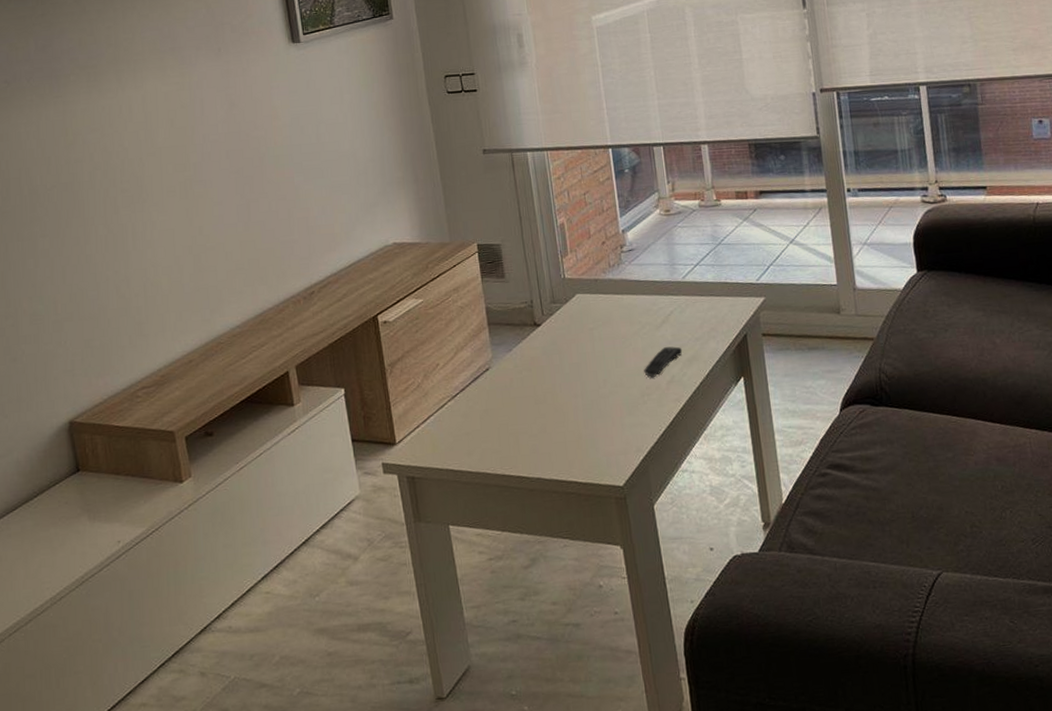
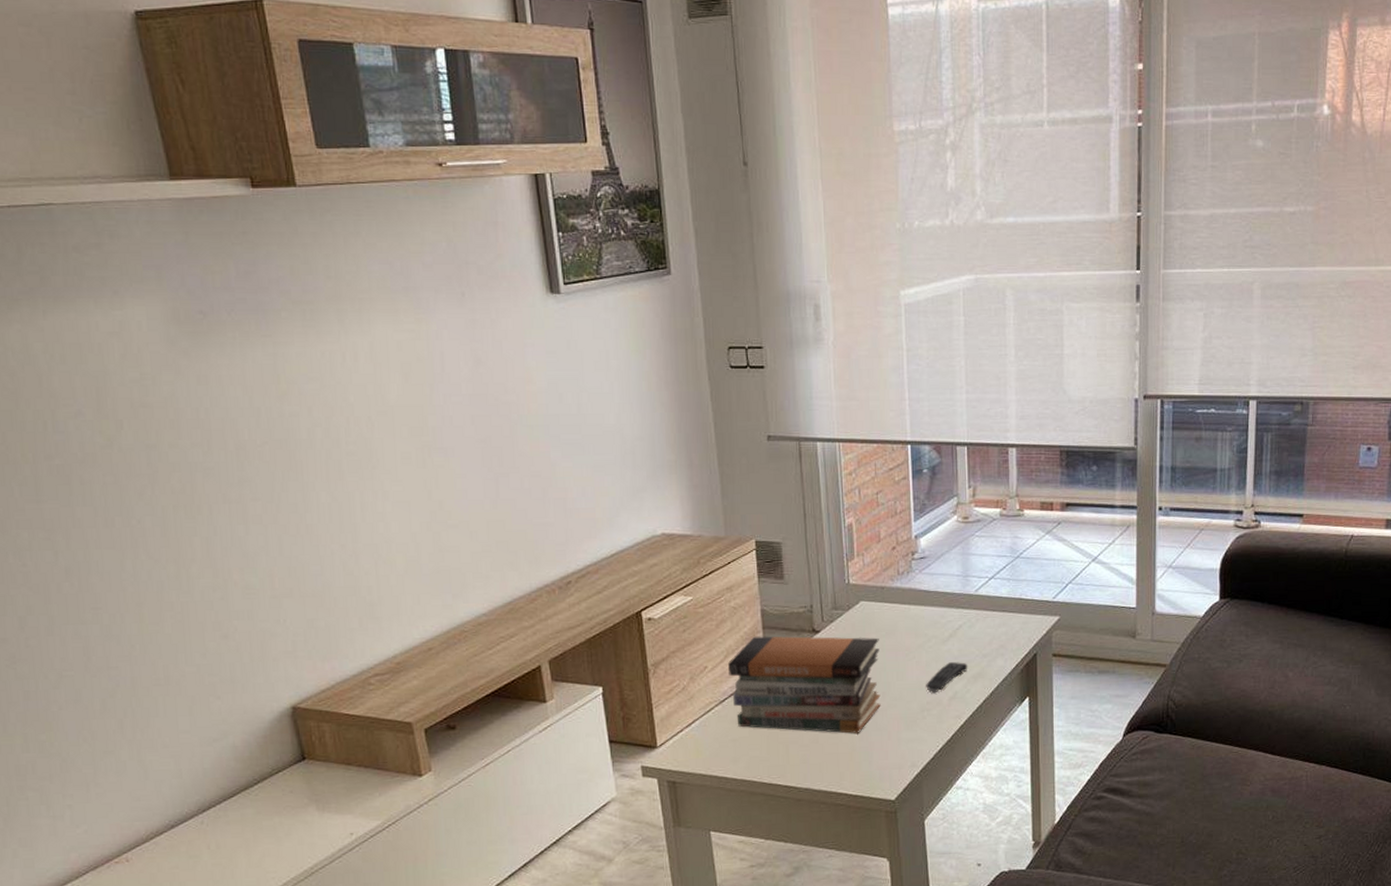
book stack: none [458,327,603,422] -> present [728,636,881,734]

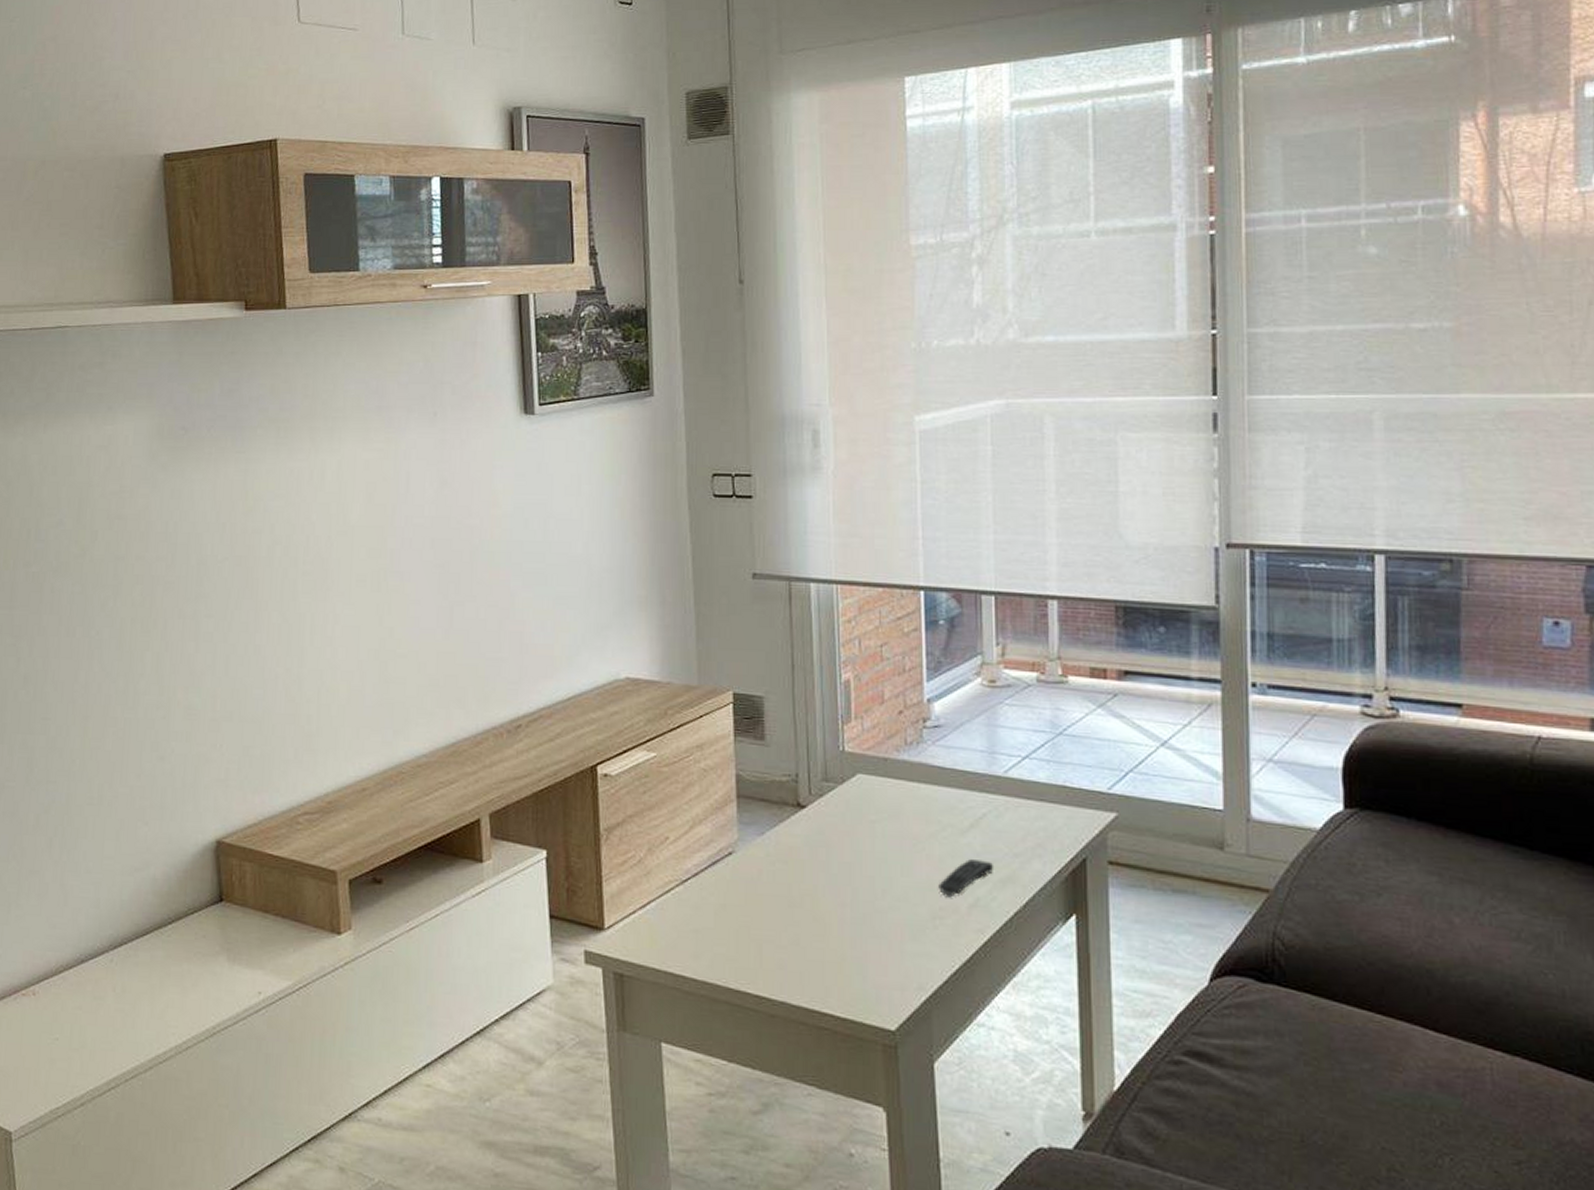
book stack: present [728,636,881,734] -> none [694,806,880,939]

